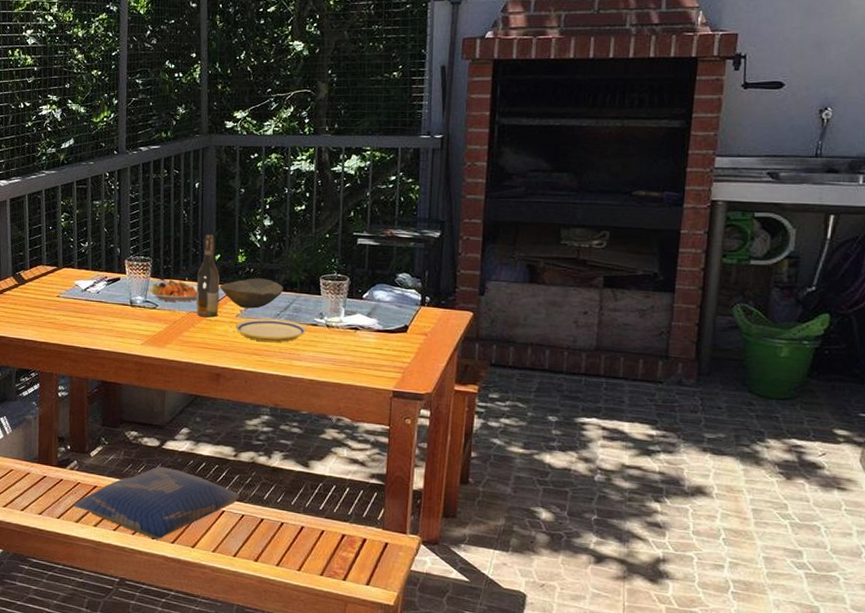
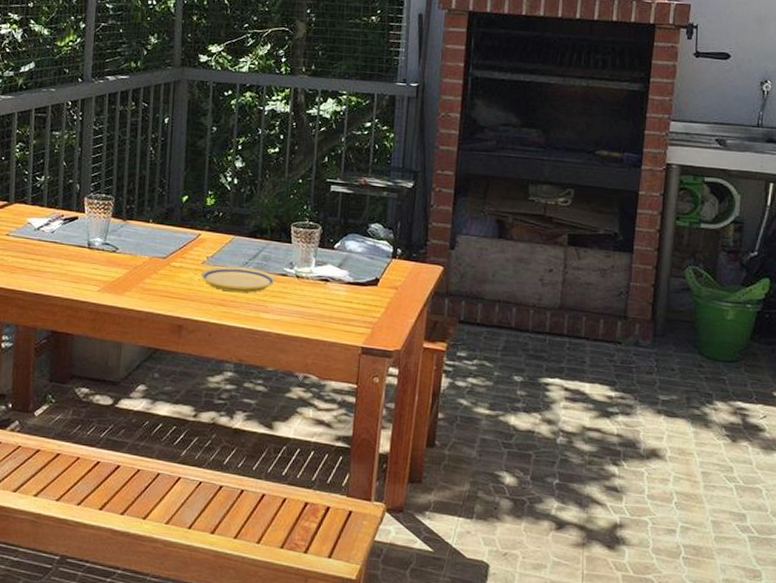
cushion: present [72,466,239,540] -> none [10,427,198,511]
salad: present [145,279,198,303] -> none [104,221,163,246]
wine bottle: present [196,234,220,318] -> none [159,173,187,264]
bowl: present [219,278,283,309] -> none [185,222,253,256]

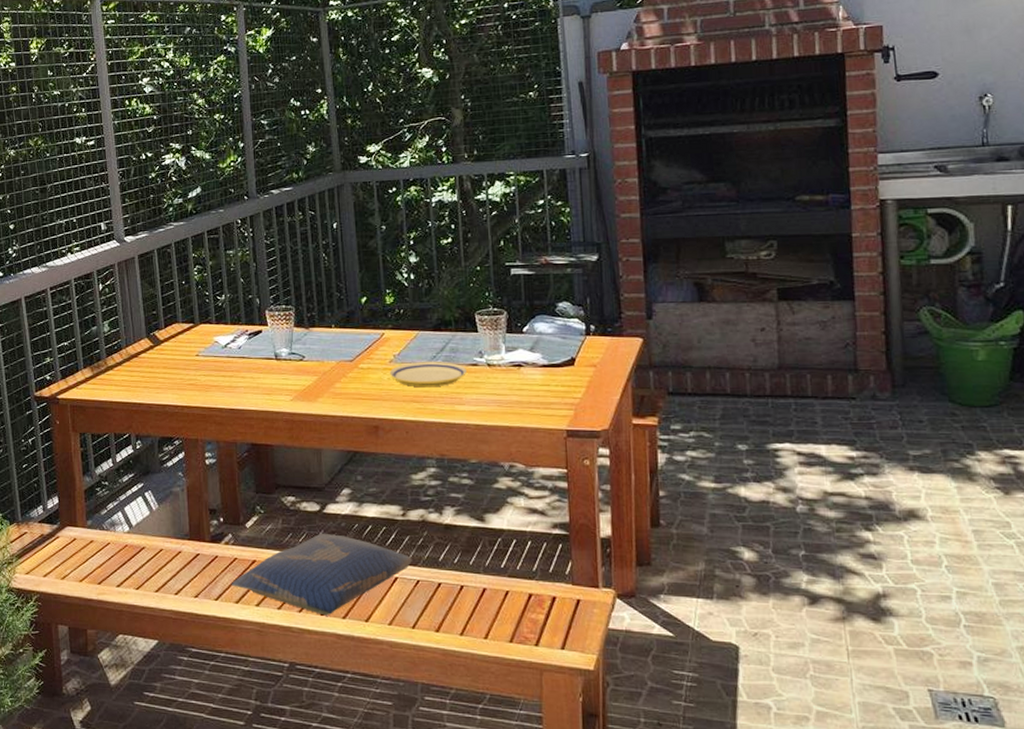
cushion: none [10,427,198,511] -> present [231,533,412,616]

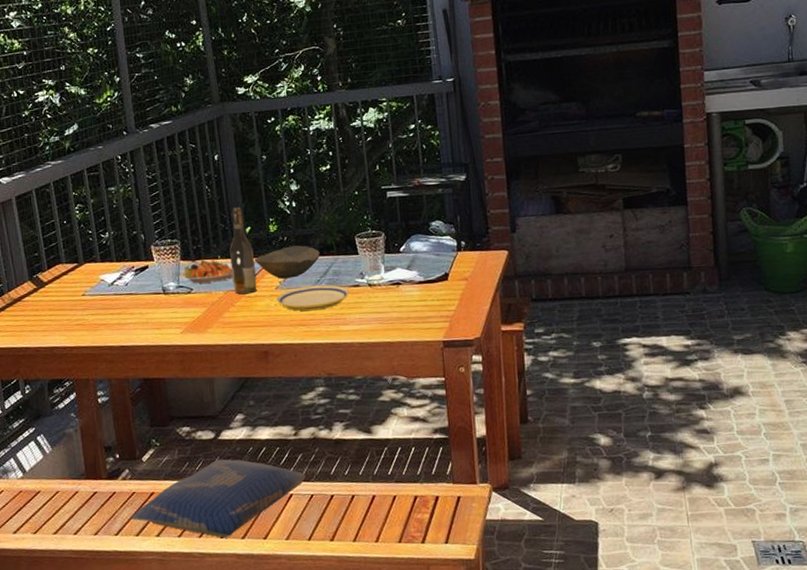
salad: none [289,328,346,353] -> present [177,260,233,285]
wine bottle: none [344,276,371,366] -> present [229,206,257,295]
bowl: none [368,319,437,352] -> present [254,245,320,279]

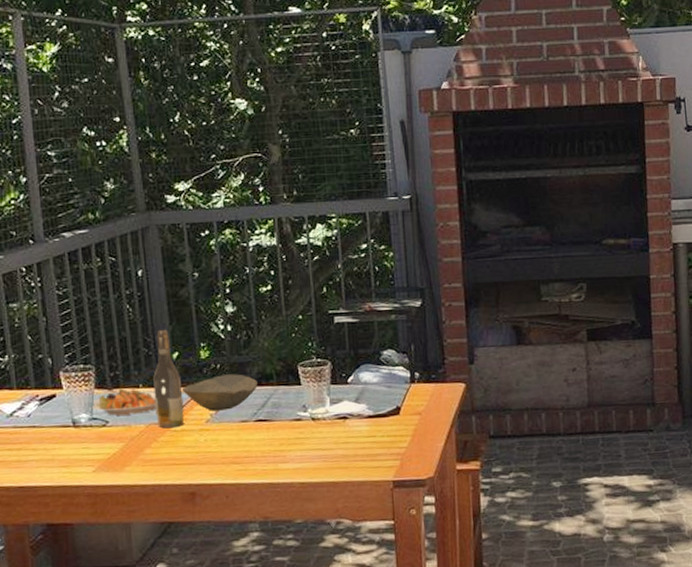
plate: present [277,284,349,311] -> none [207,418,290,447]

